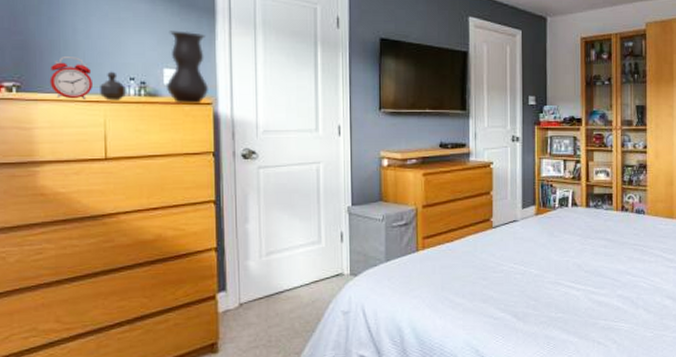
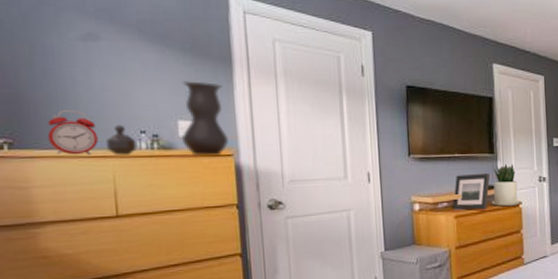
picture frame: none [421,130,462,168] -> present [452,172,491,211]
planter: none [461,122,491,166] -> present [491,164,520,207]

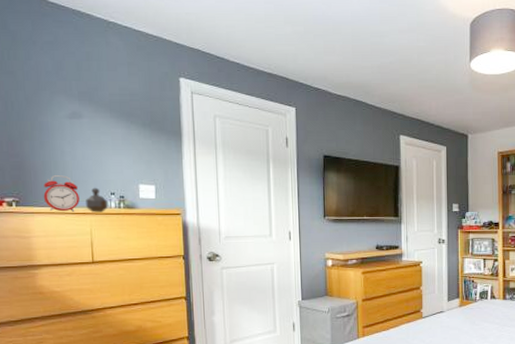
vase: present [181,81,230,157] -> none [141,151,178,215]
picture frame: present [452,172,491,211] -> none [360,234,395,267]
planter: present [491,164,520,207] -> none [394,227,420,265]

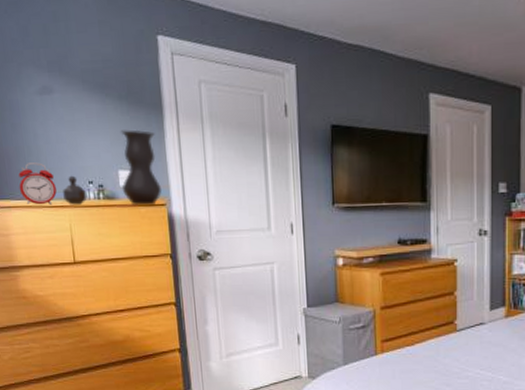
vase: none [141,151,178,215] -> present [120,129,163,207]

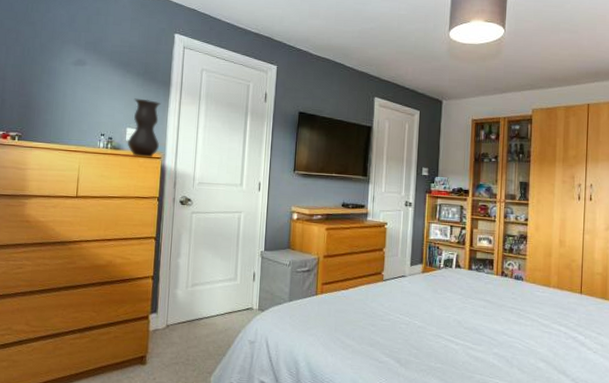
alarm clock: present [18,162,57,205] -> none [42,115,74,149]
perfume bottle: present [63,175,87,205] -> none [78,128,97,151]

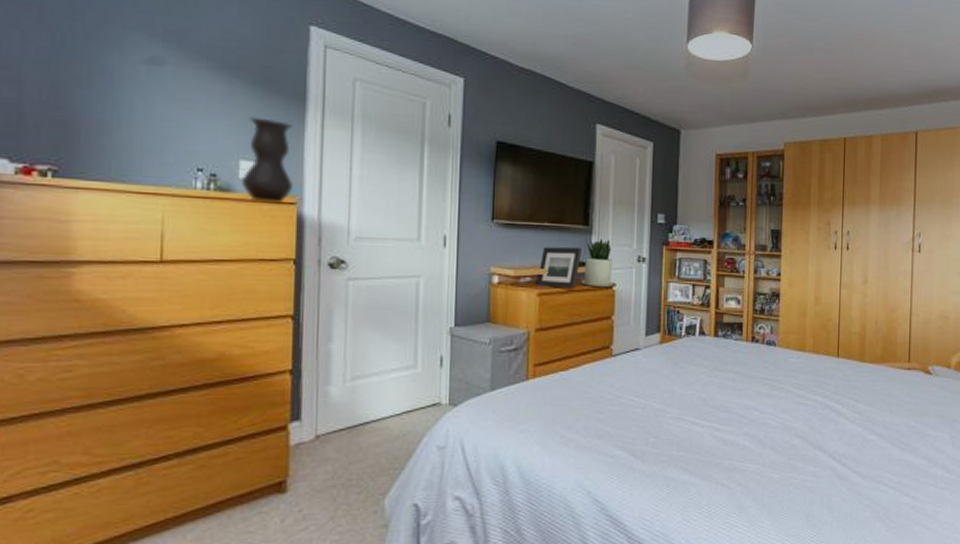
picture frame: none [325,192,362,226] -> present [536,247,583,289]
planter: none [359,186,385,226] -> present [580,238,613,288]

